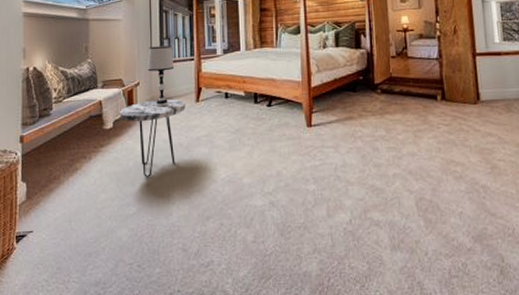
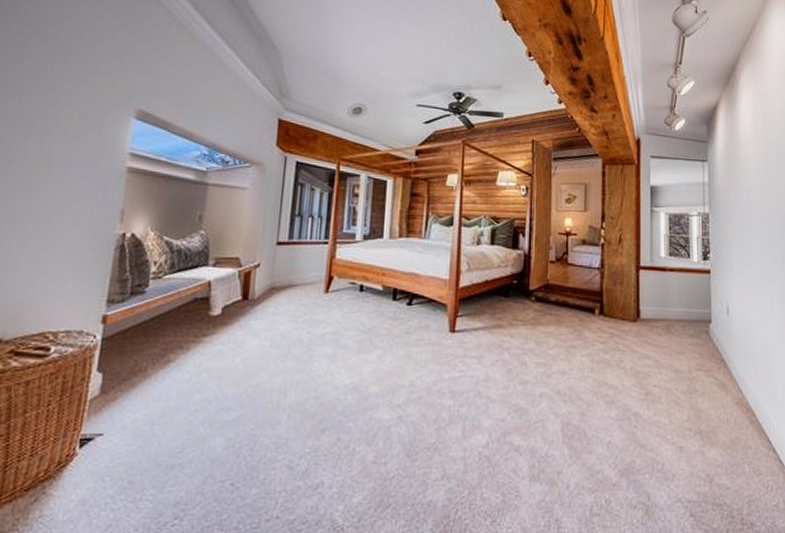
side table: present [120,99,186,177] -> none [231,285,312,377]
table lamp: present [148,45,175,107] -> none [272,223,305,295]

